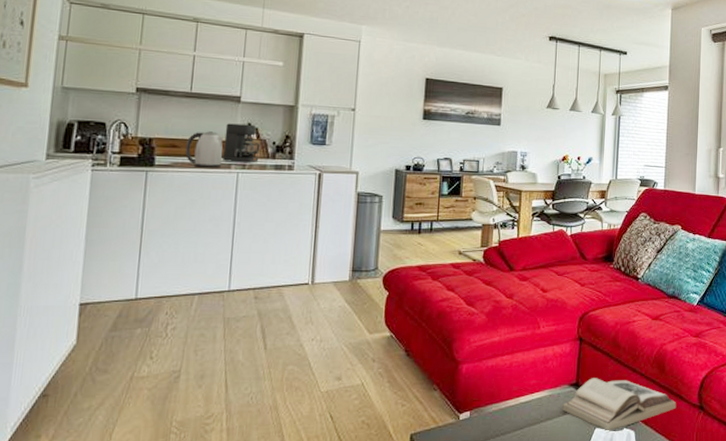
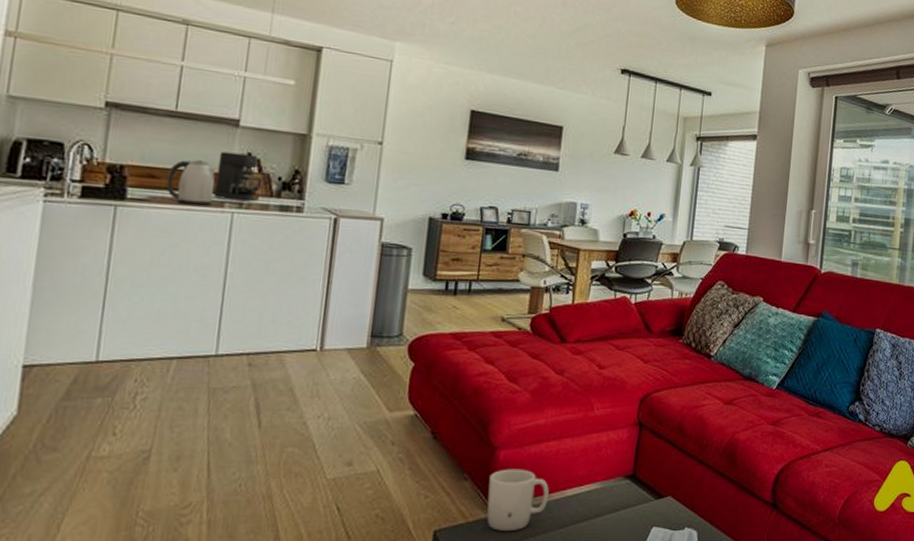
mug: none [453,380,505,434] -> present [486,469,549,531]
book: present [562,378,677,433] -> none [615,469,747,532]

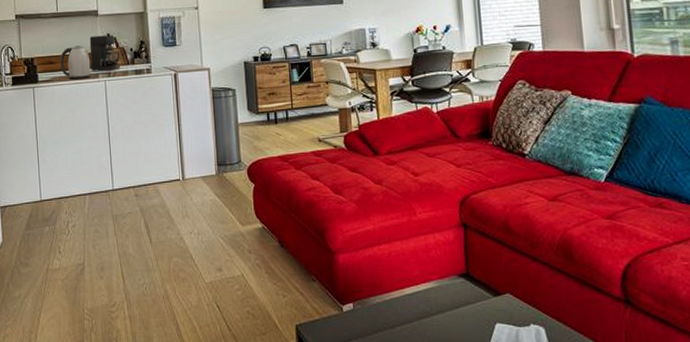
mug: present [486,469,549,531] -> none [334,270,390,326]

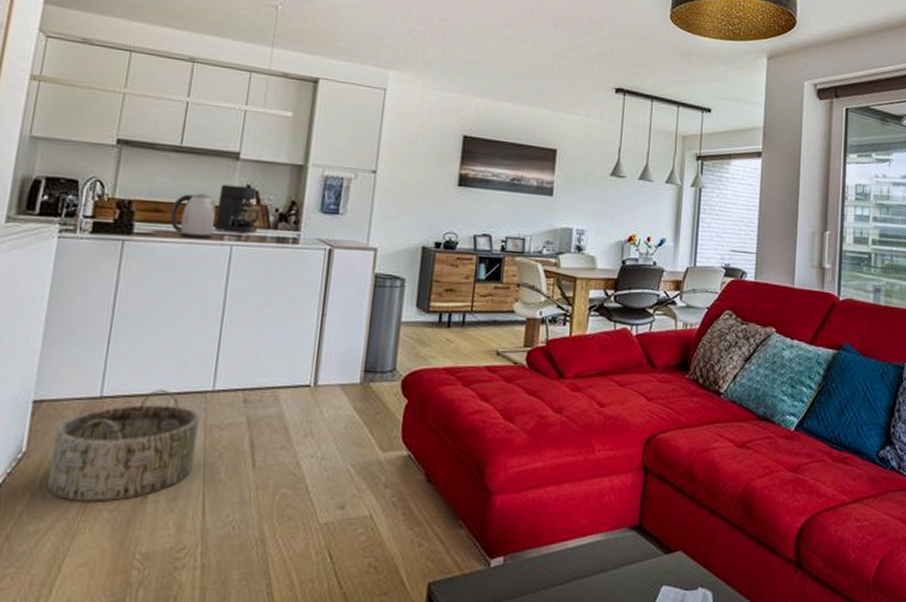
basket: none [17,192,110,274] -> present [46,390,200,502]

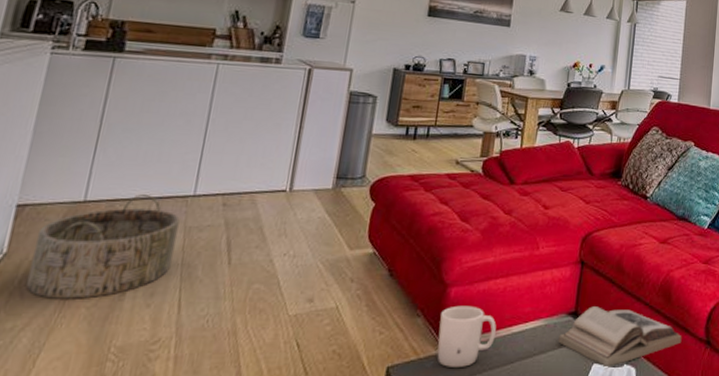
kettle: present [170,193,217,239] -> none [161,16,206,58]
coffee maker: present [214,184,261,234] -> none [202,9,247,54]
mug: none [483,516,549,585] -> present [437,305,496,367]
book: none [620,520,767,592] -> present [558,306,682,369]

